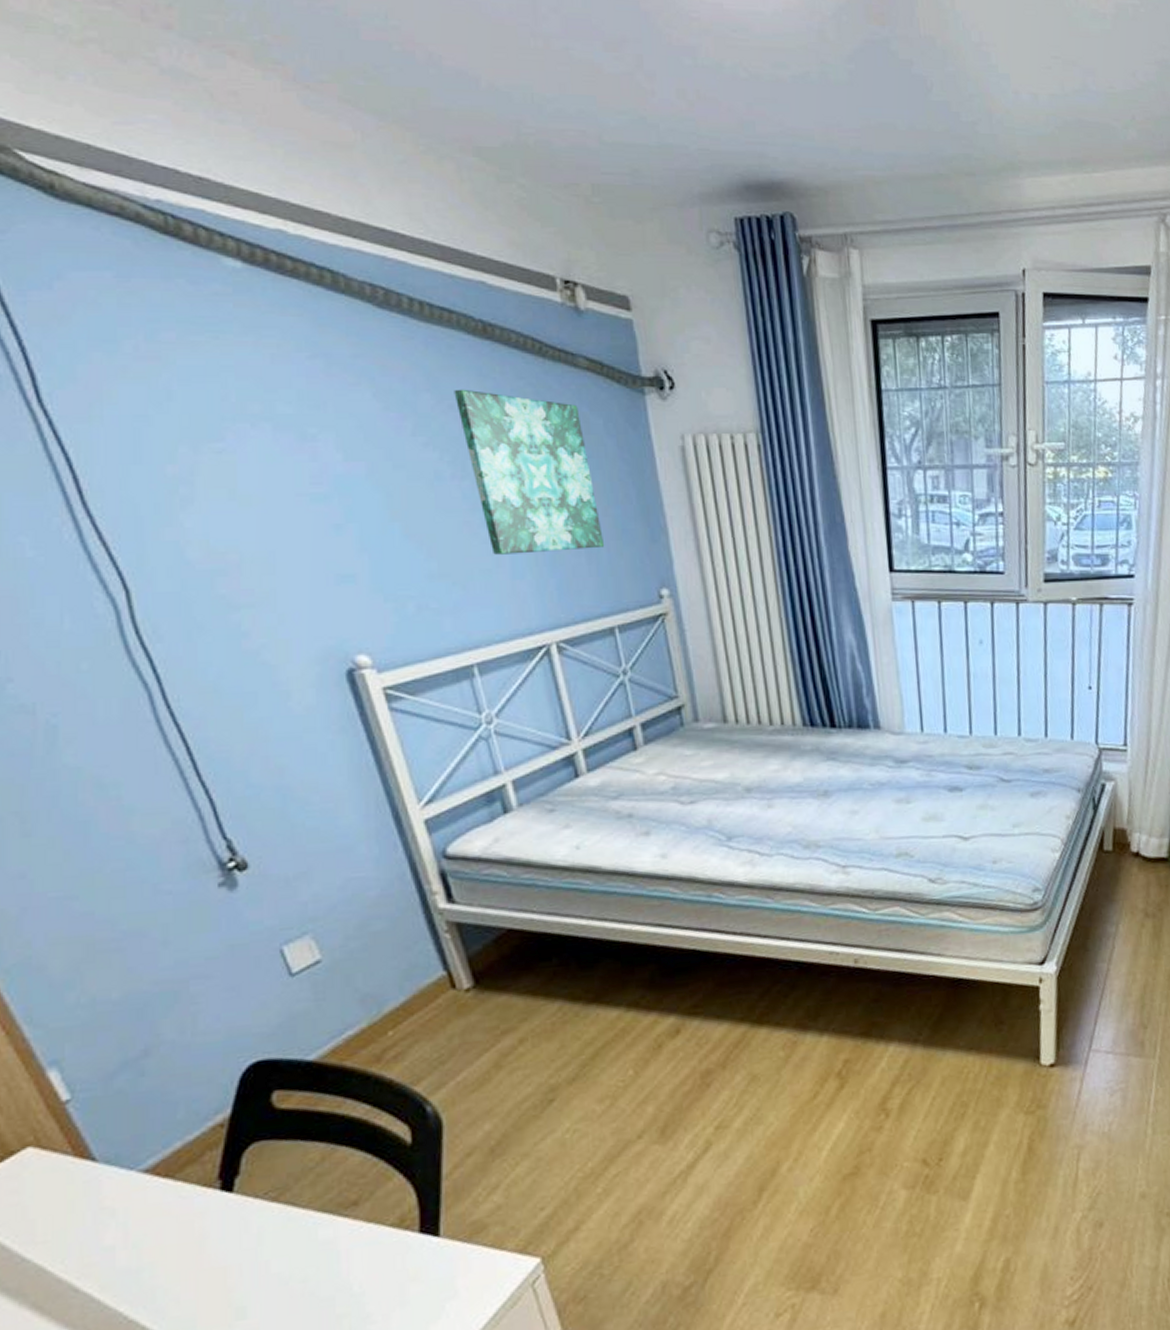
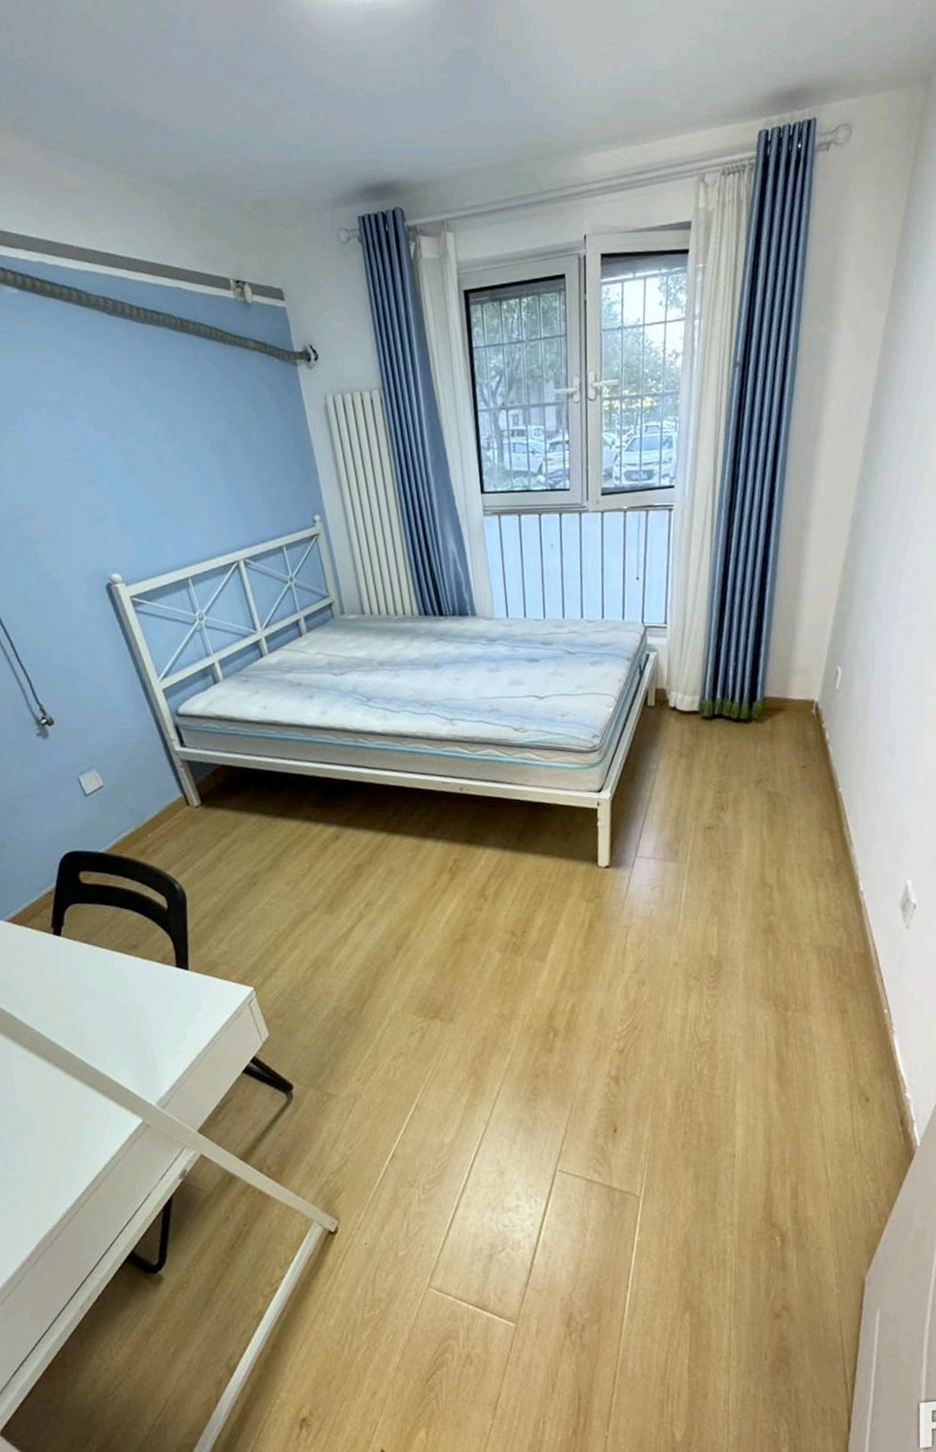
wall art: present [454,389,605,555] -> none [164,372,274,496]

